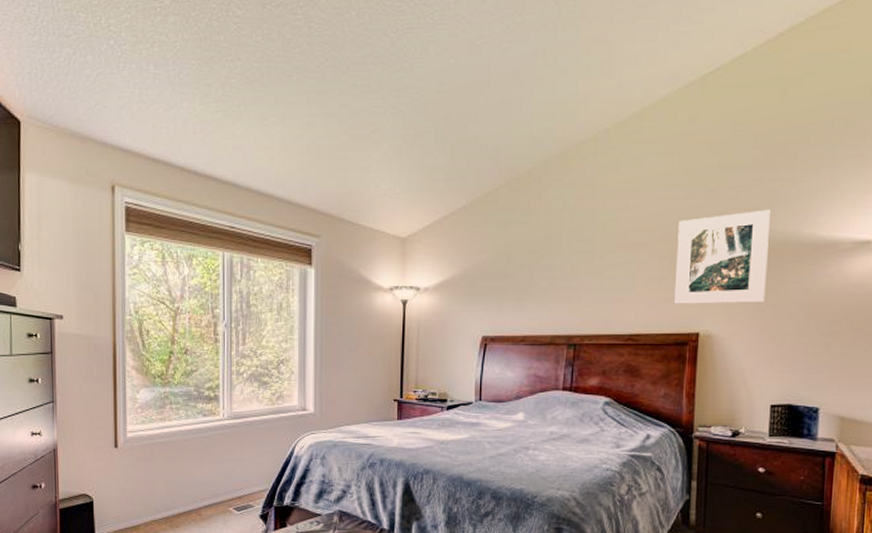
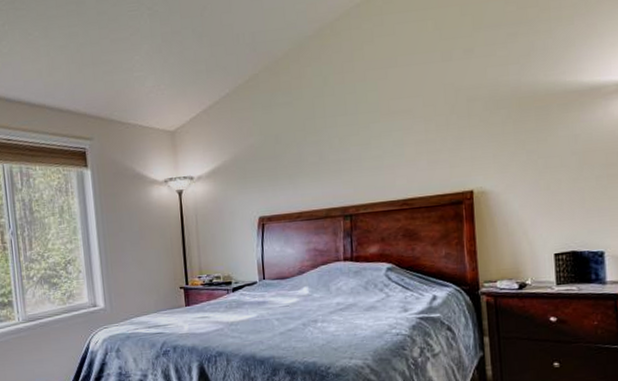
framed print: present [674,209,771,304] -> none [439,62,536,165]

